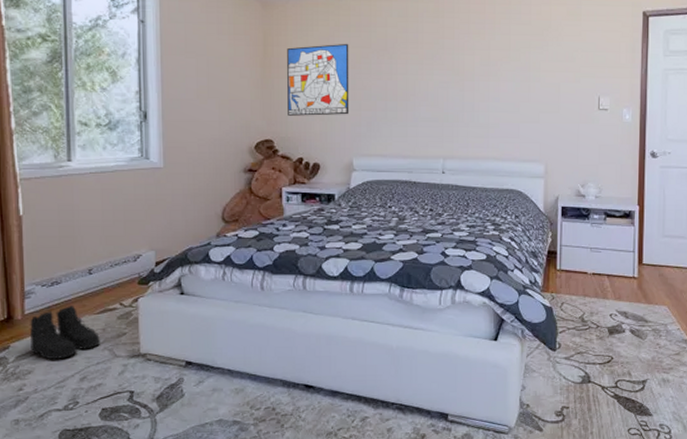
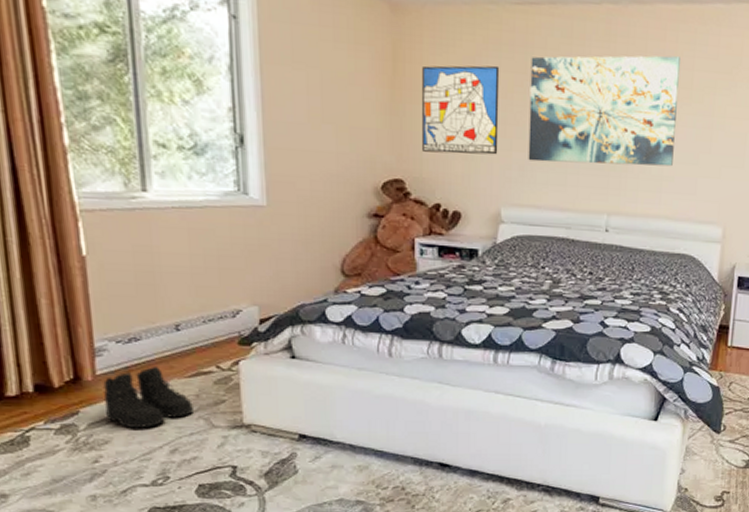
wall art: none [374,25,498,118] -> present [528,55,680,167]

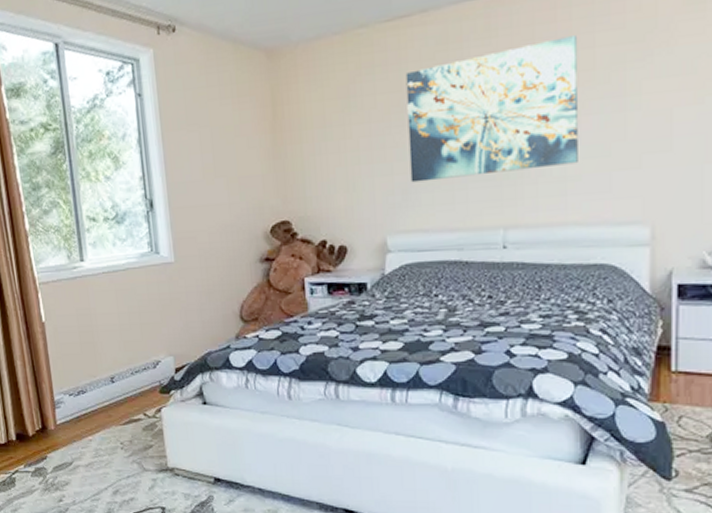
boots: present [103,365,193,429] -> none [62,415,129,472]
wall art: present [422,65,500,155] -> none [300,89,379,190]

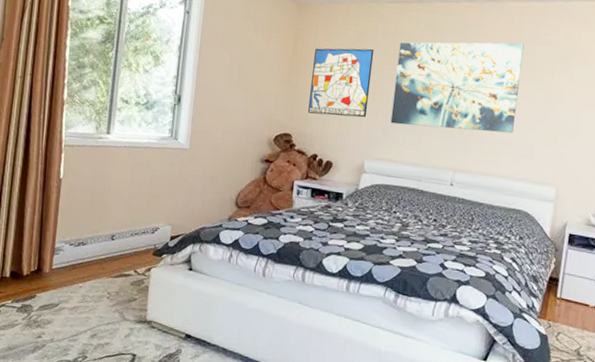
wall art: none [300,89,379,190] -> present [308,48,375,118]

